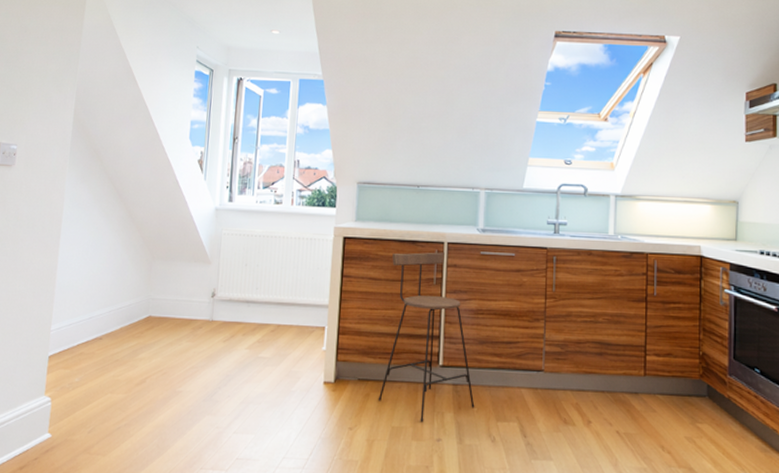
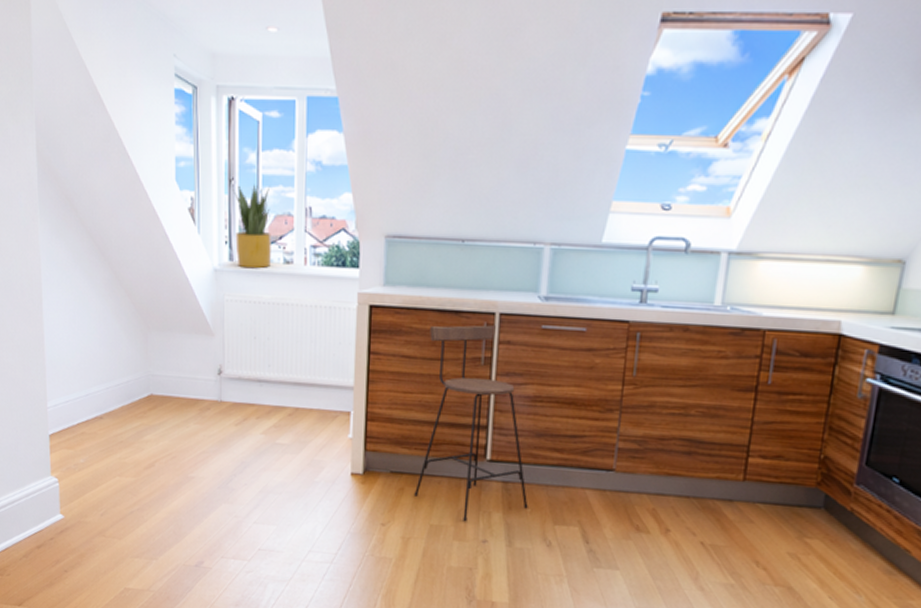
planter: none [235,142,266,208] -> present [232,184,271,269]

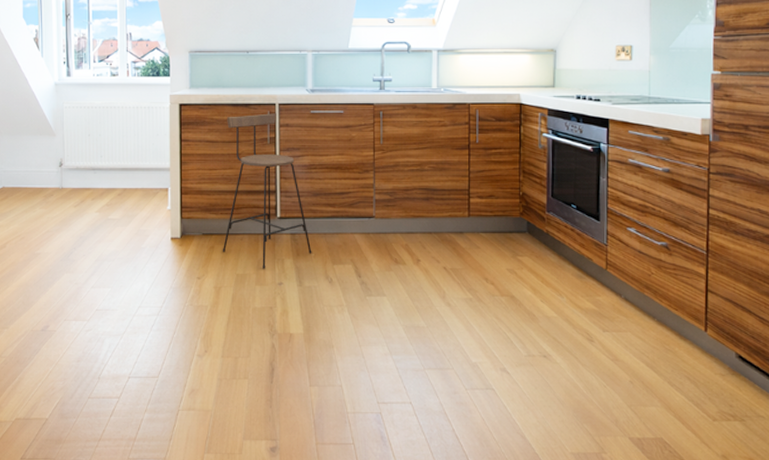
planter: present [232,184,271,269] -> none [68,18,100,82]

